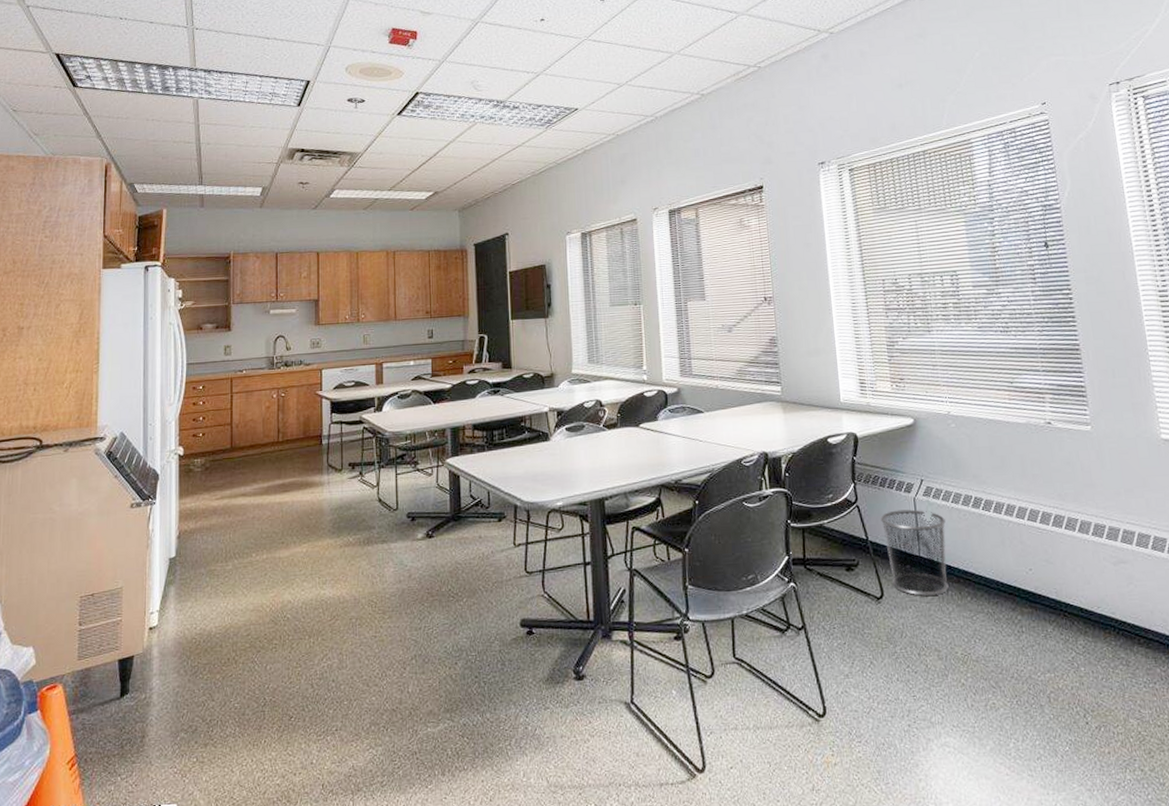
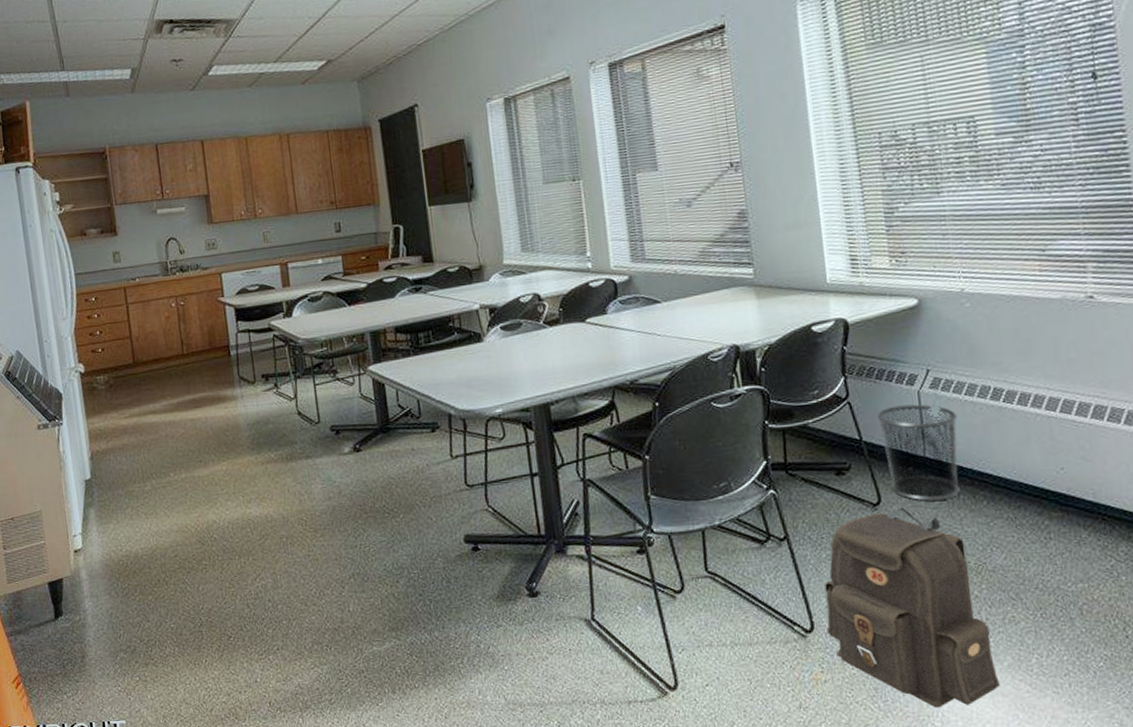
backpack: none [836,599,984,790] -> present [825,505,1000,708]

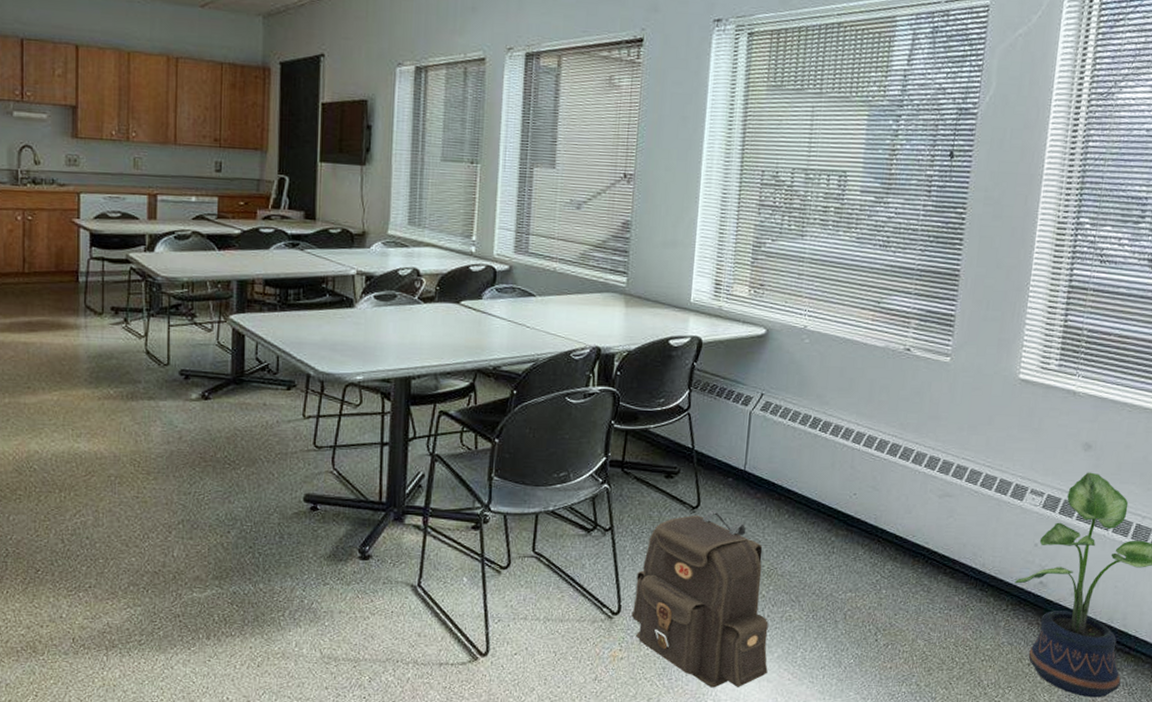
waste bin: present [877,404,960,501] -> none [710,422,779,510]

